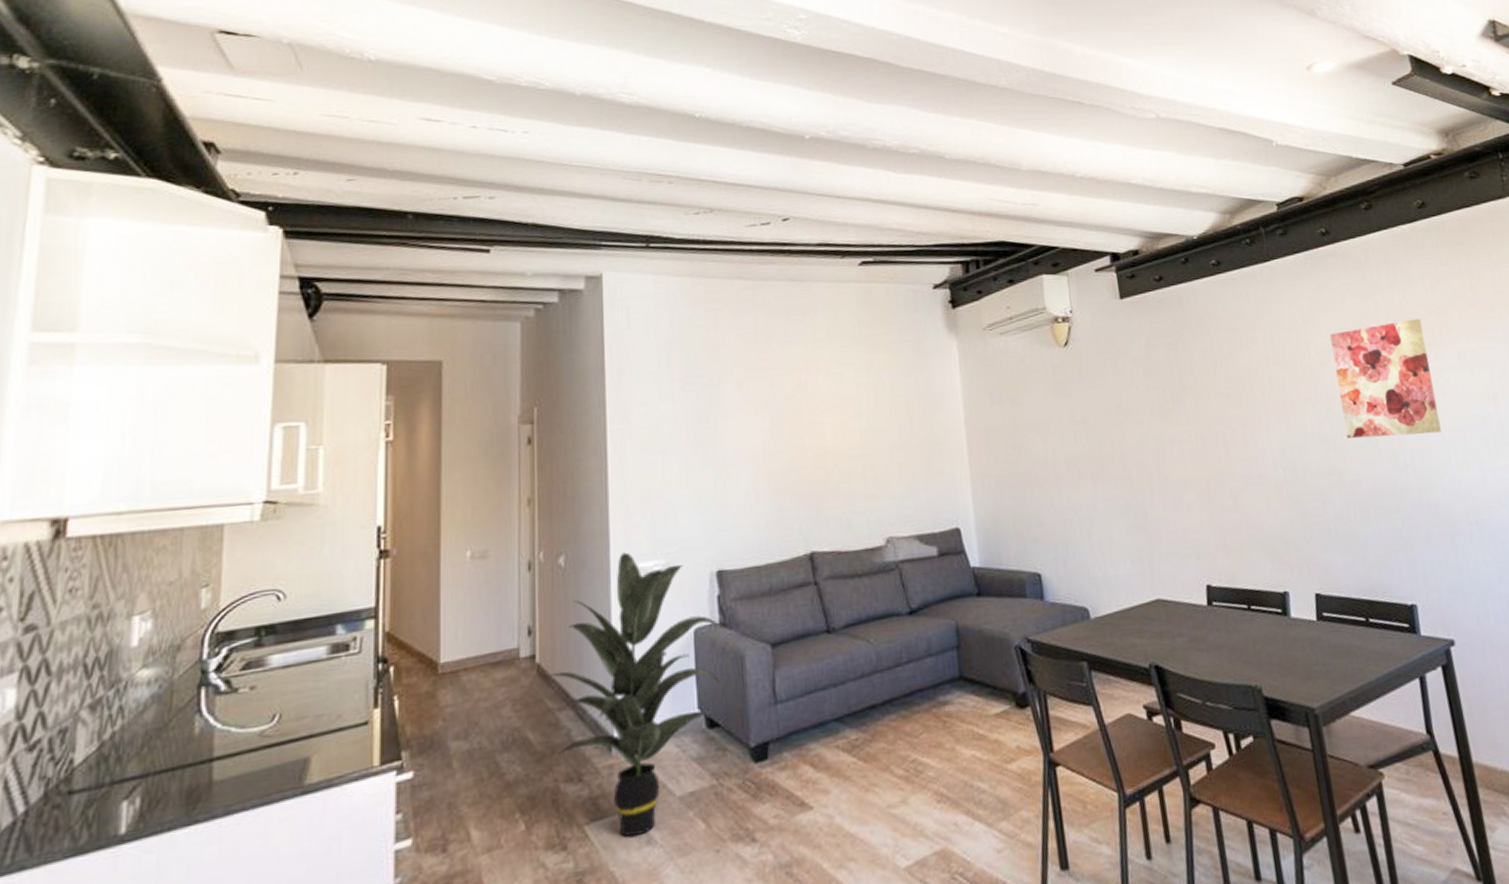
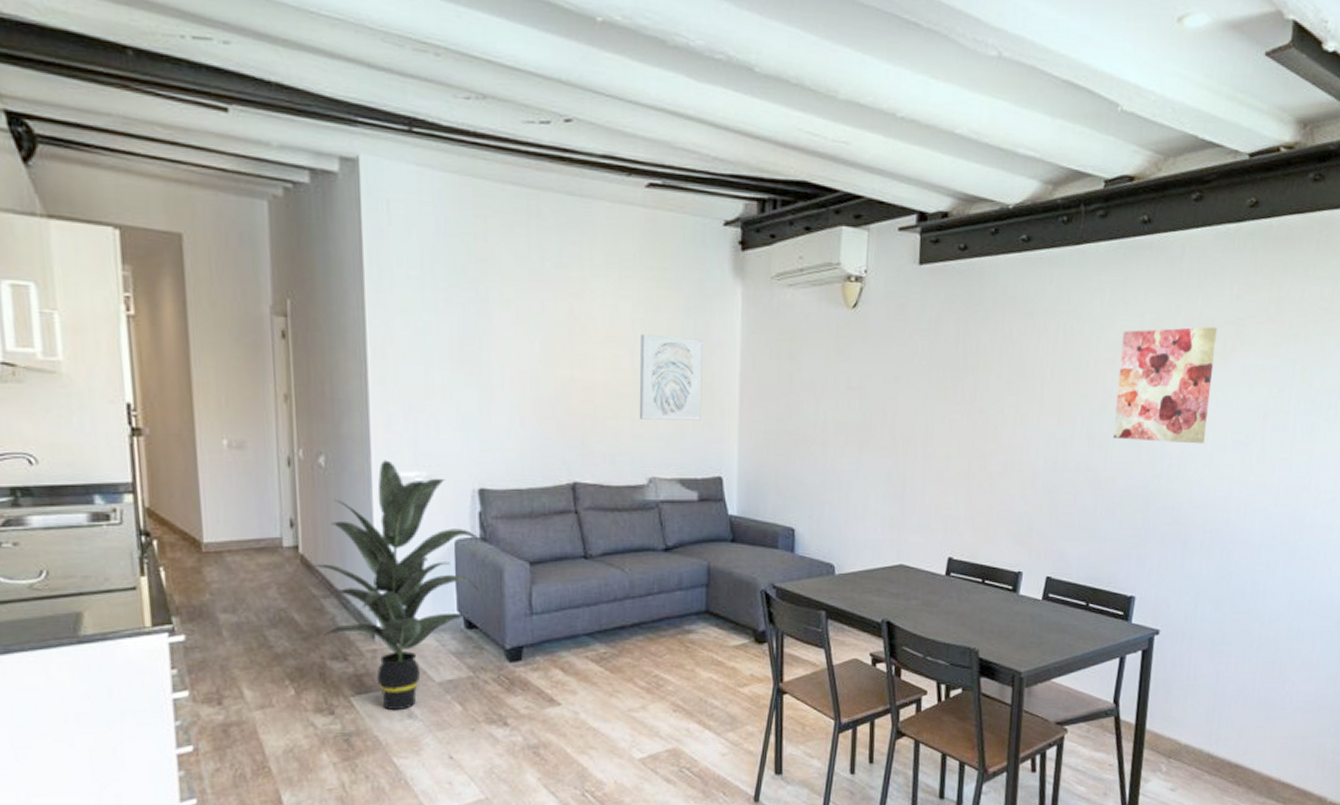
wall art: none [866,394,932,480] -> present [639,333,703,421]

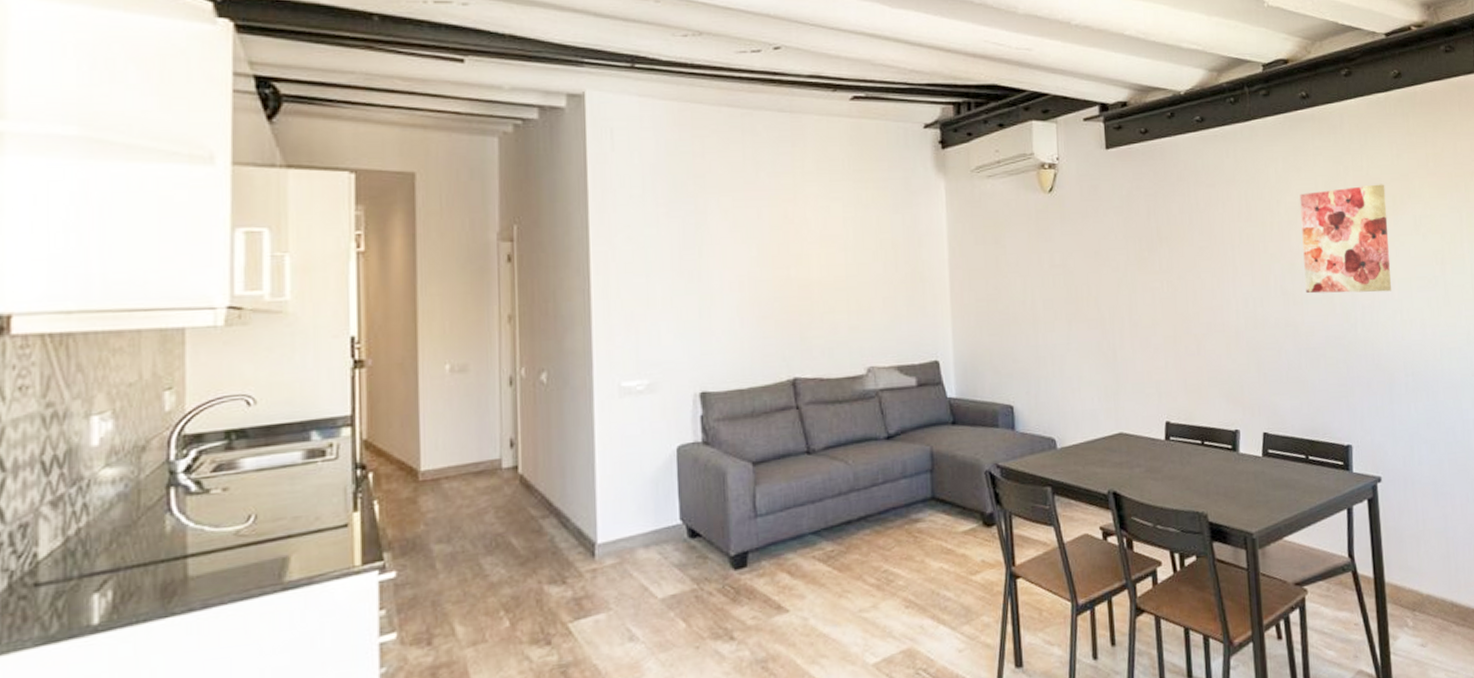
indoor plant: present [313,460,483,711] -> none [532,371,705,635]
wall art: present [639,333,703,421] -> none [852,230,915,312]

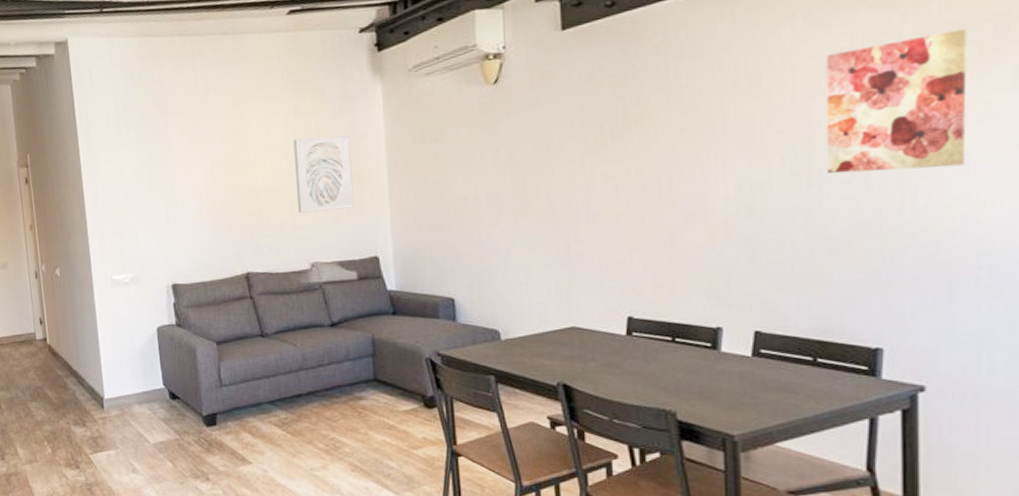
wall art: none [852,230,915,312] -> present [293,135,354,213]

